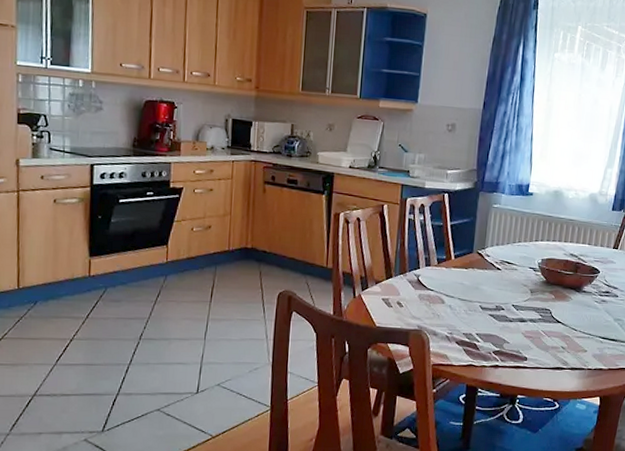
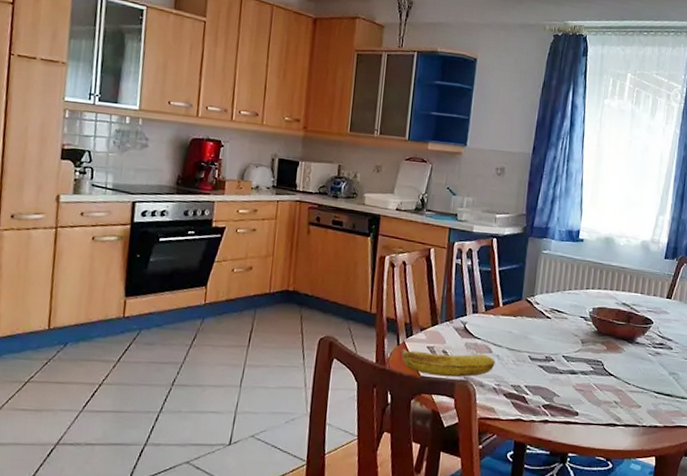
banana: none [357,301,448,327] -> present [401,349,495,377]

